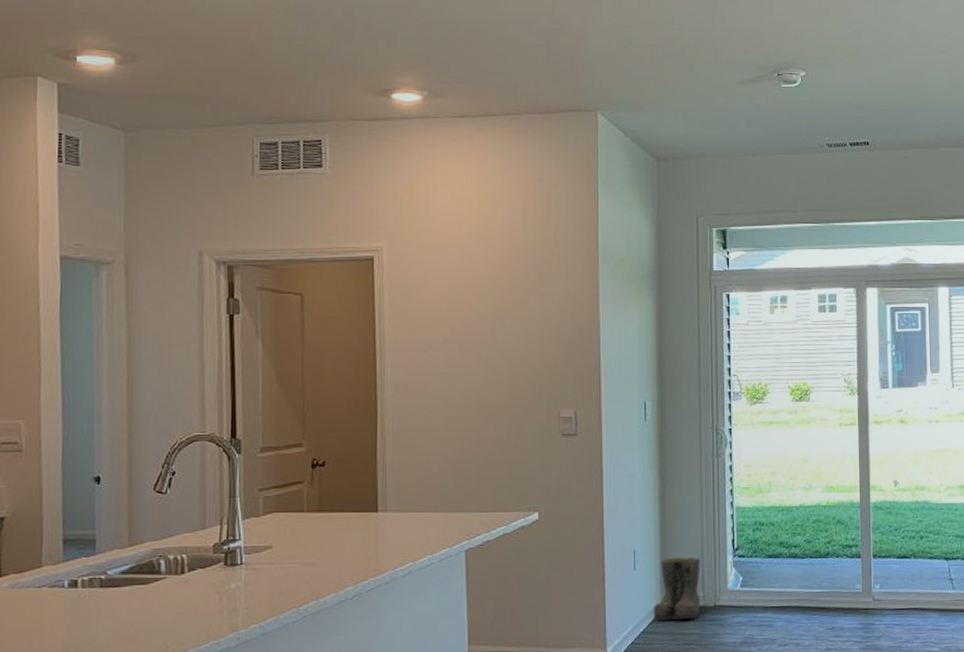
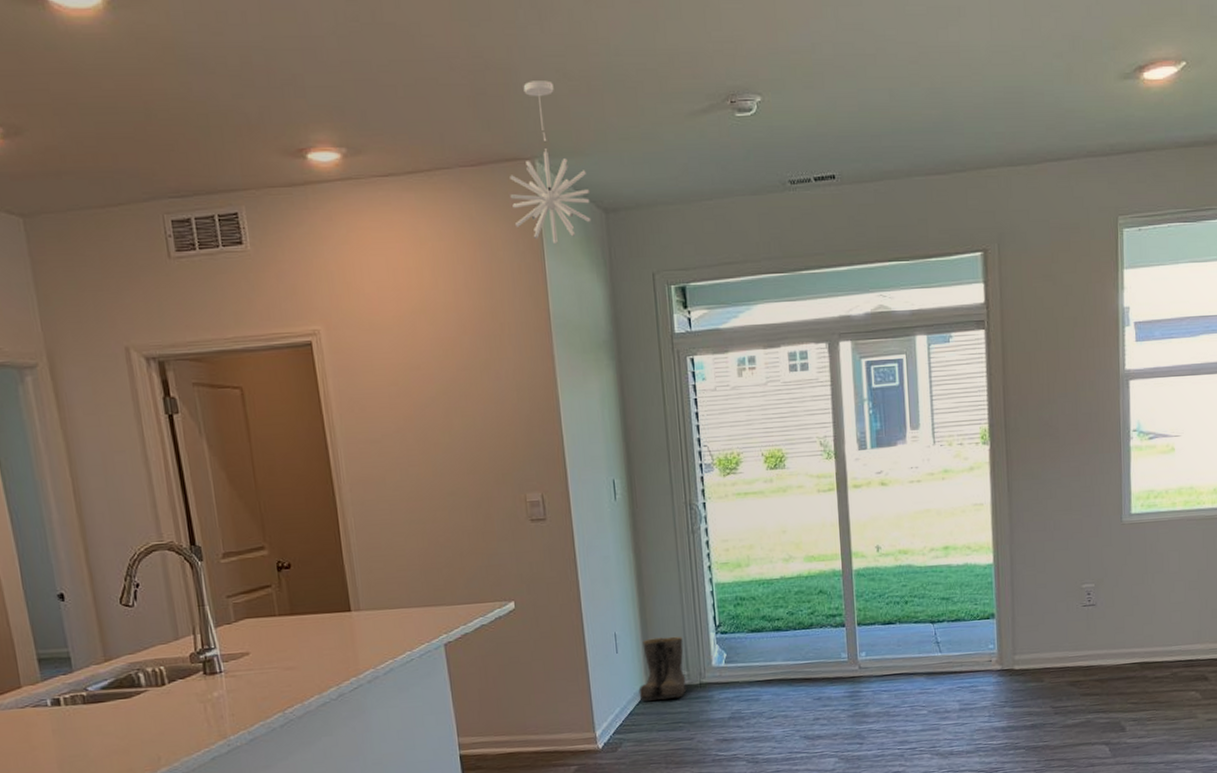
pendant light: none [572,46,645,185] -> present [510,80,591,244]

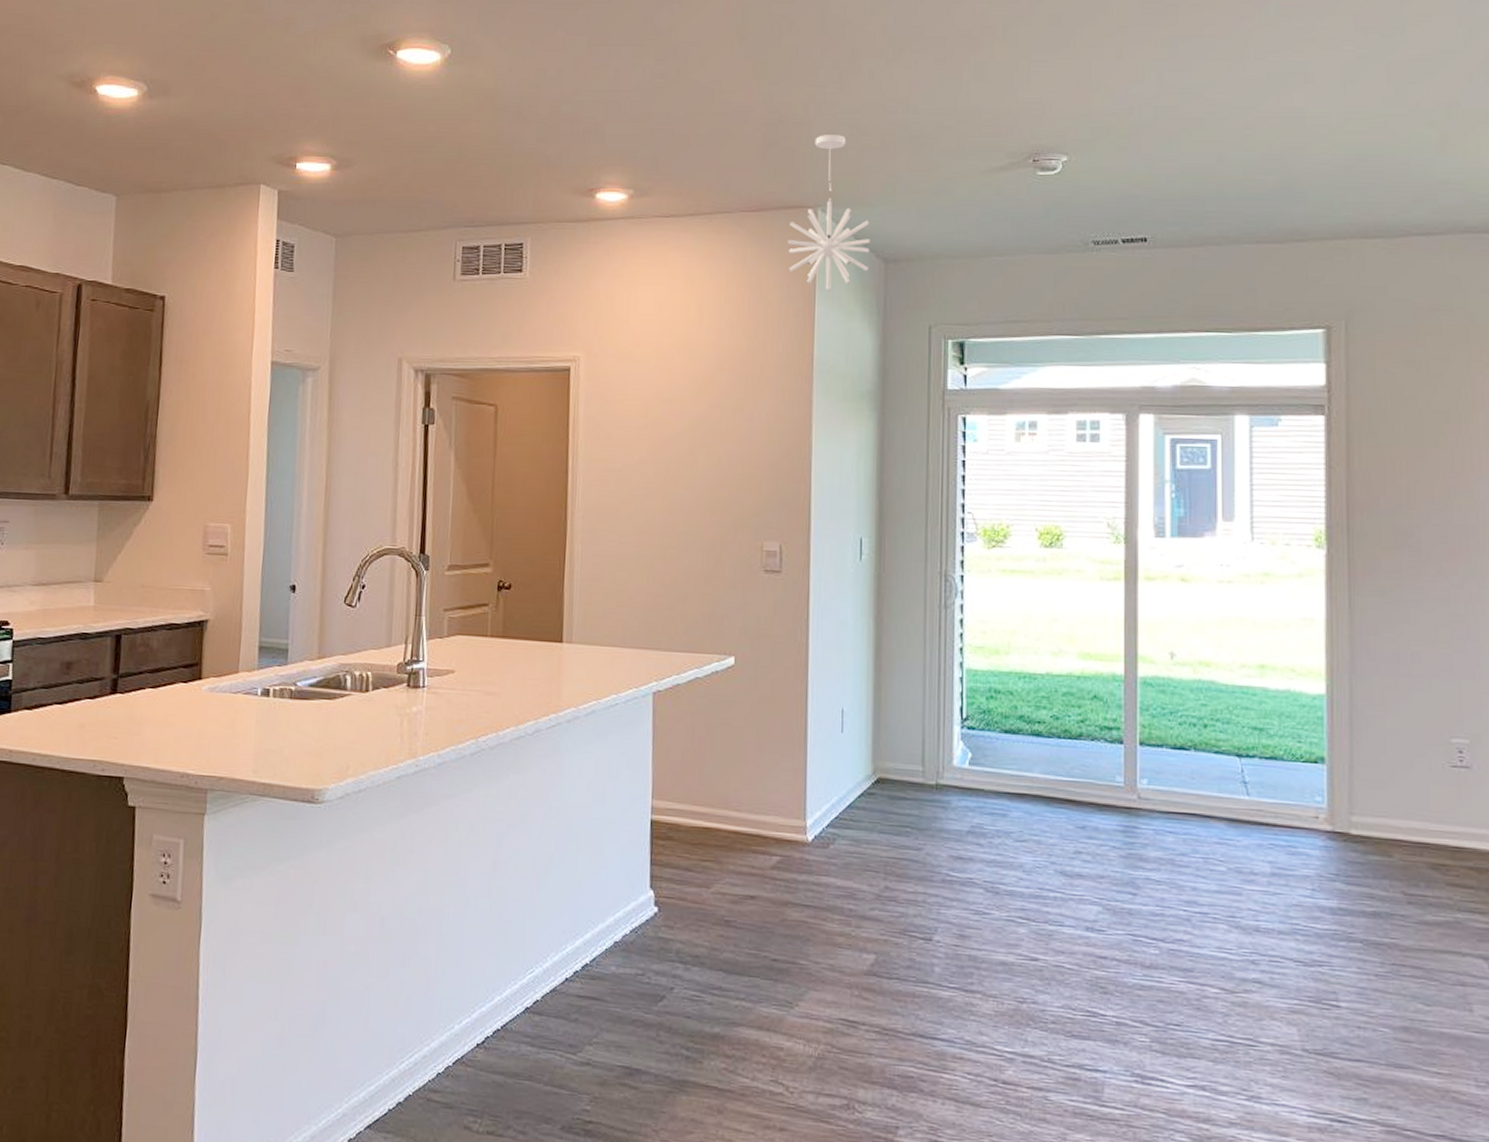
boots: present [638,636,688,702] -> none [862,721,921,797]

